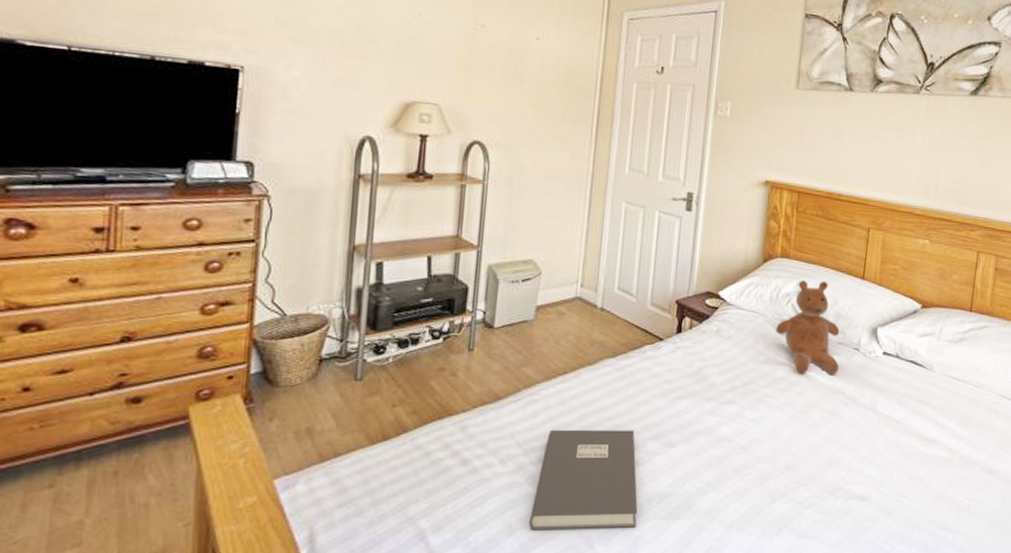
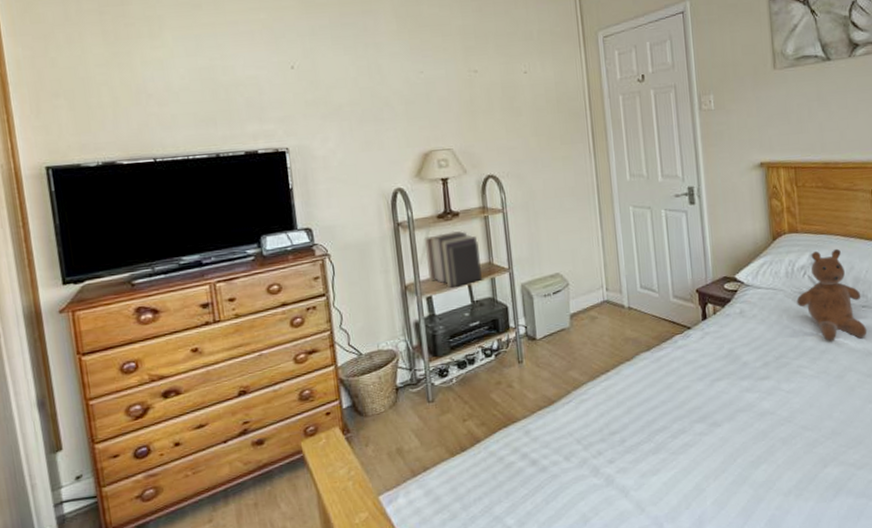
books: none [384,194,449,257] -> present [424,231,482,288]
book: present [529,429,638,531] -> none [600,415,698,517]

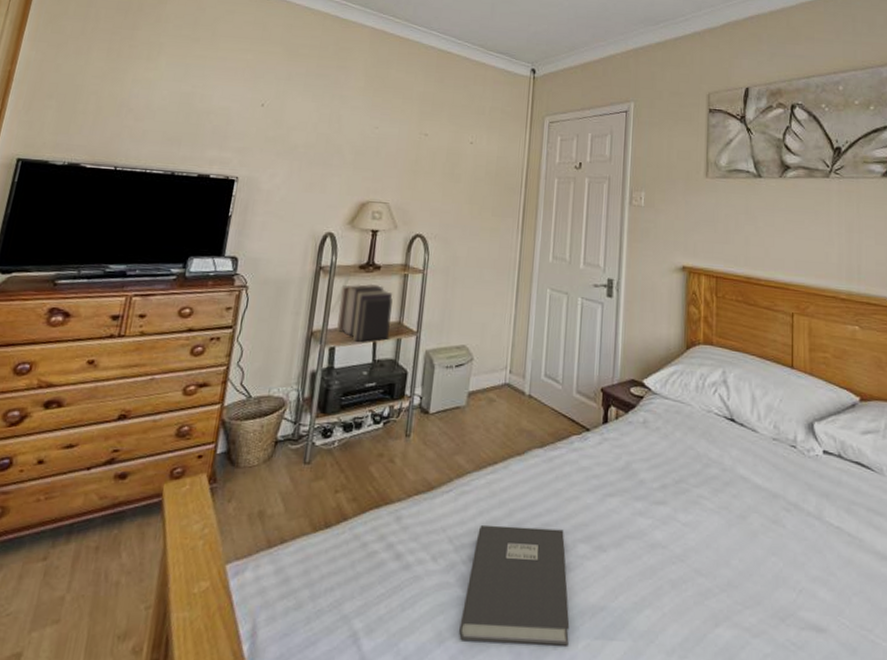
book: none [600,415,698,517] -> present [459,524,570,646]
teddy bear: present [796,248,868,342] -> none [704,369,777,475]

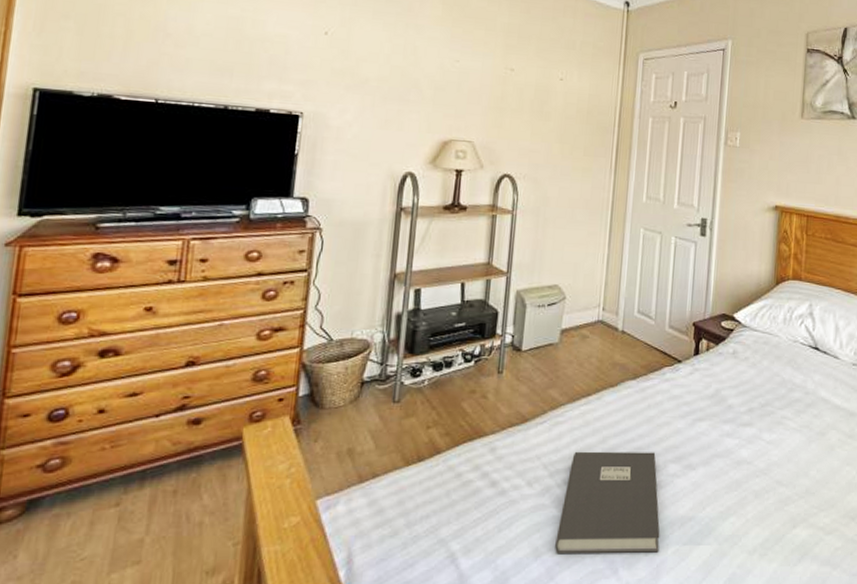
books: present [337,283,393,342] -> none [422,224,481,283]

